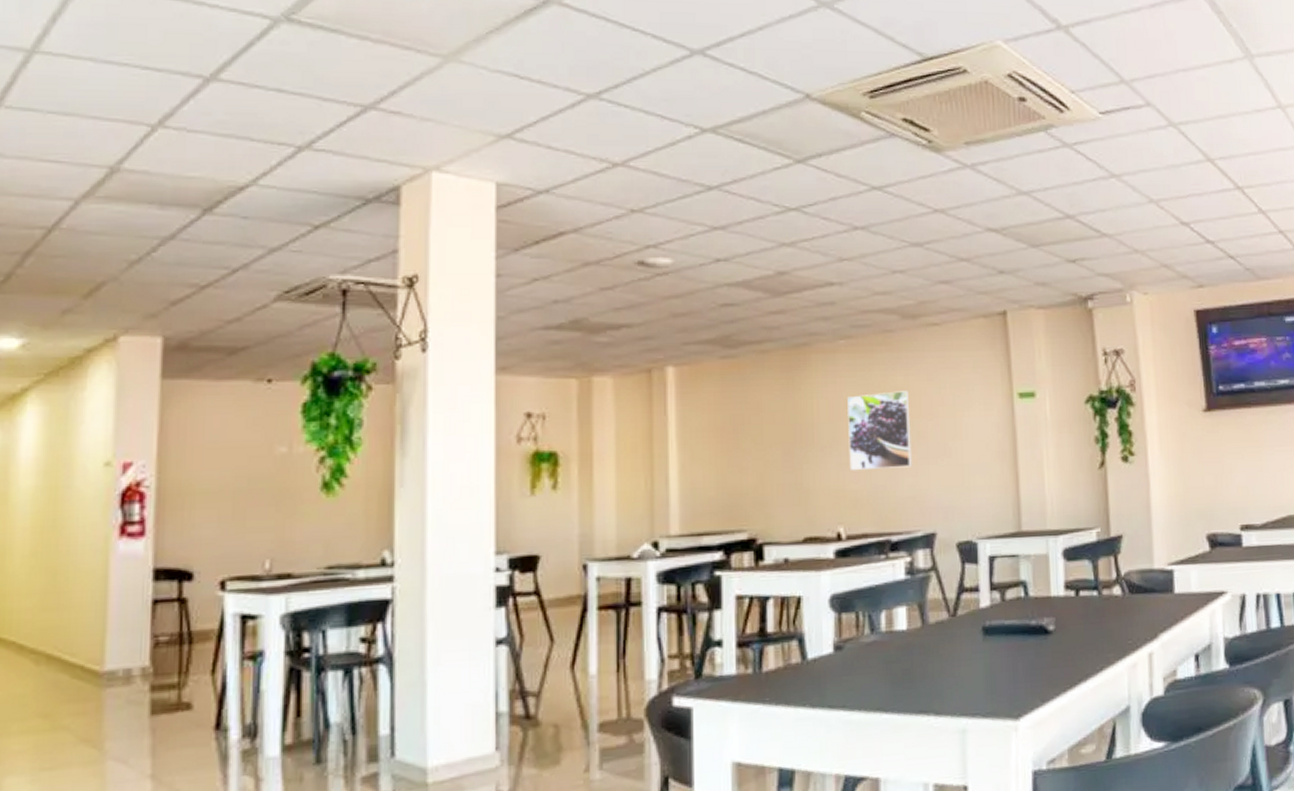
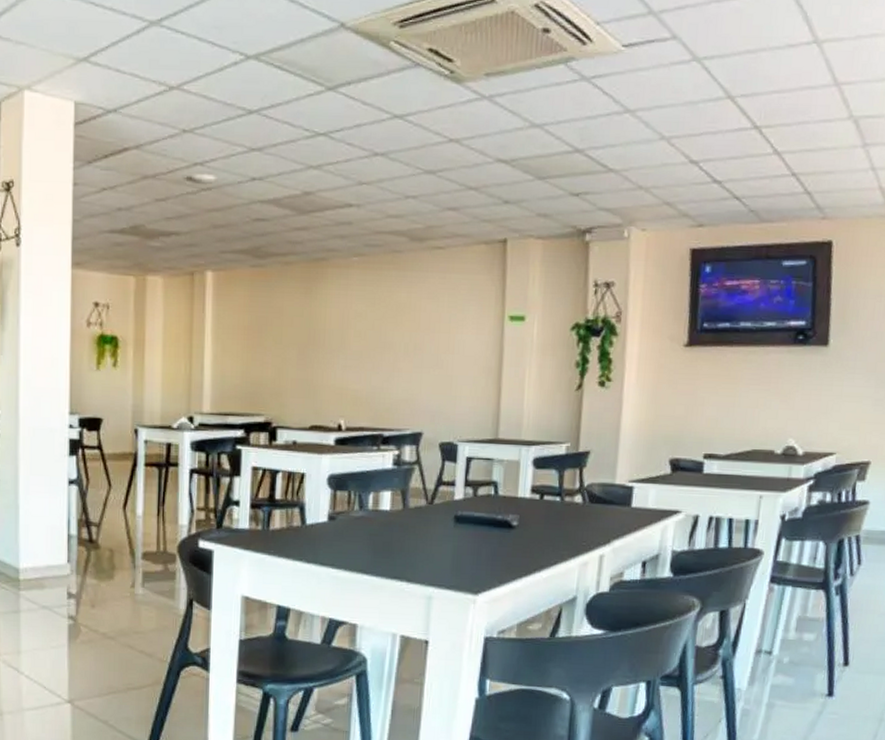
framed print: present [847,391,912,471] -> none [353,306,410,374]

